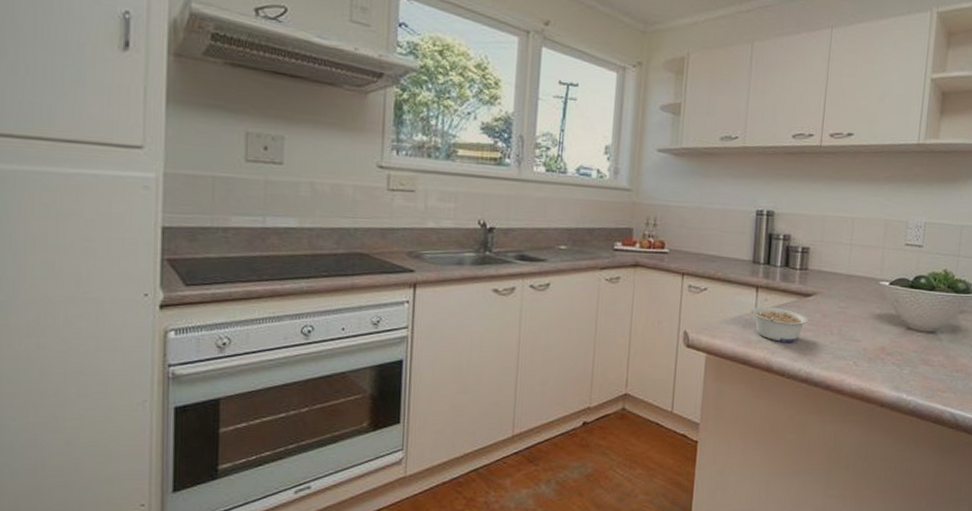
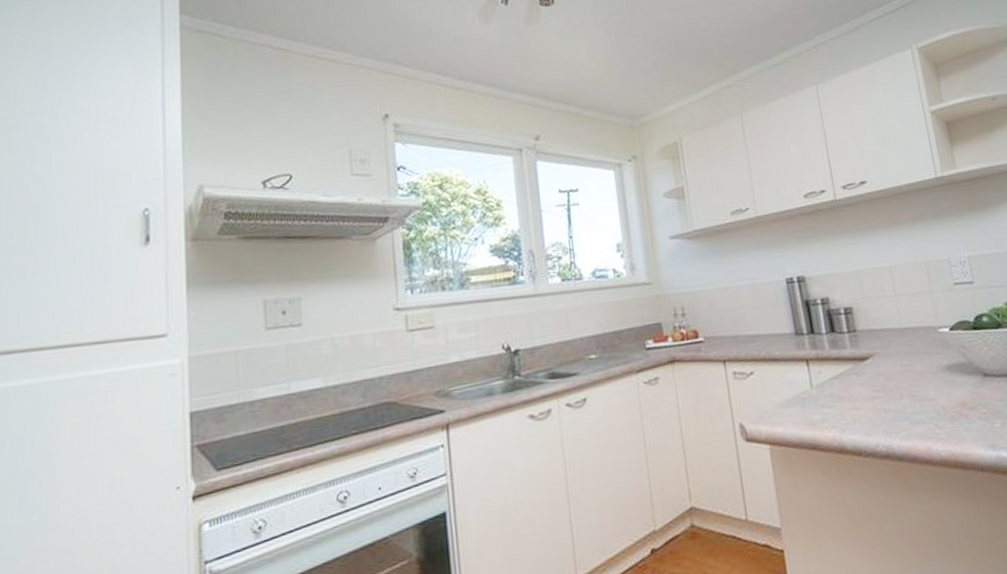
legume: present [750,306,808,342] -> none [805,378,872,417]

